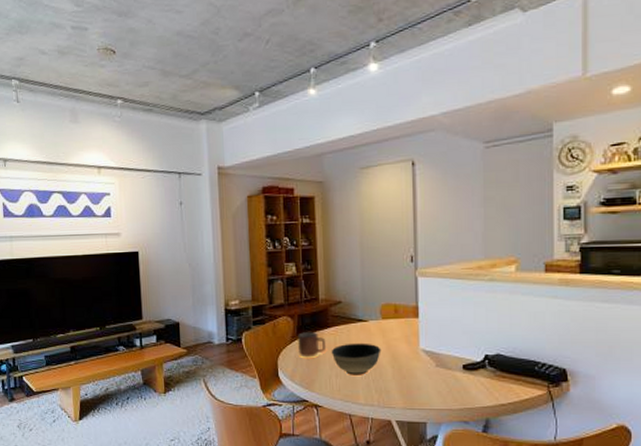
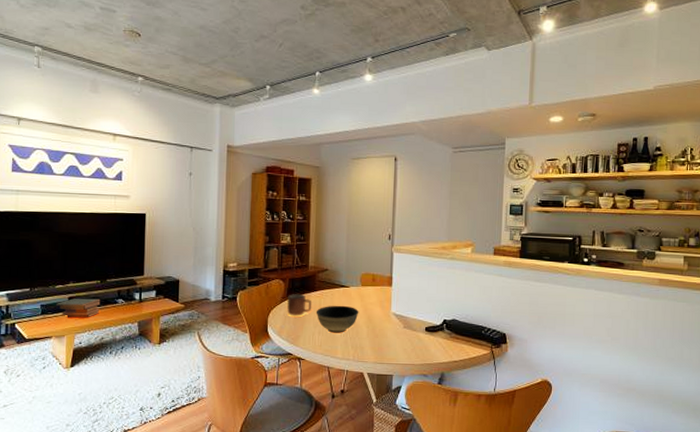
books: none [59,347,102,369] -> present [56,298,101,319]

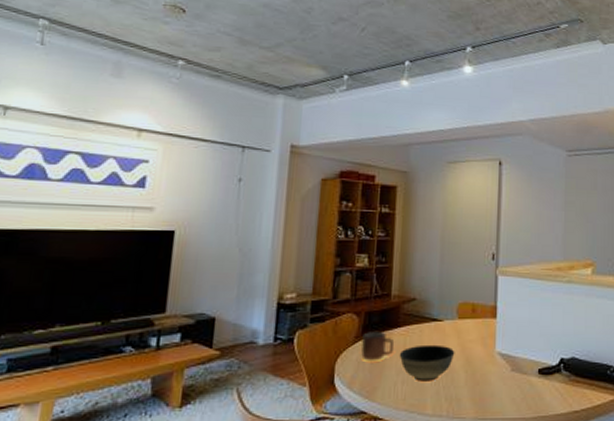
books: present [56,298,101,319] -> none [31,347,99,377]

